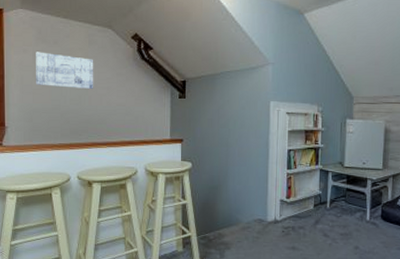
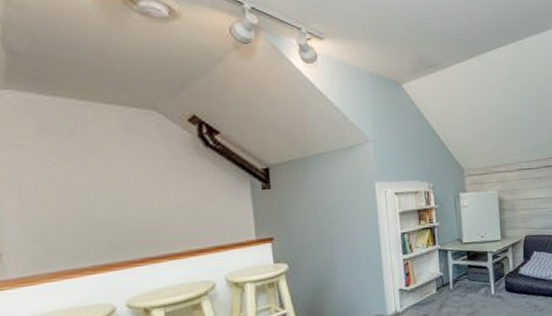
wall art: present [36,52,94,89] -> none [39,146,139,192]

